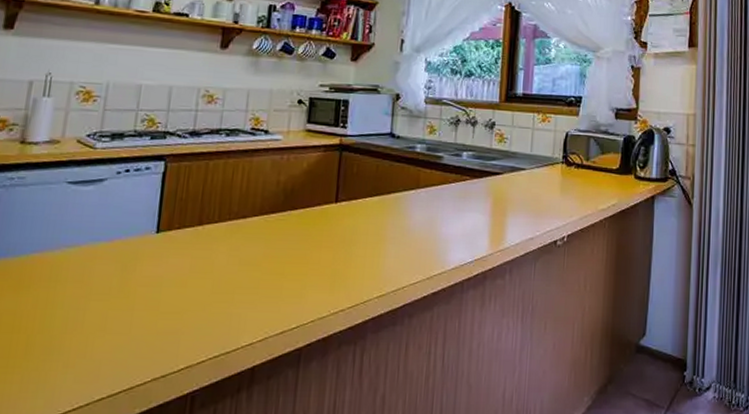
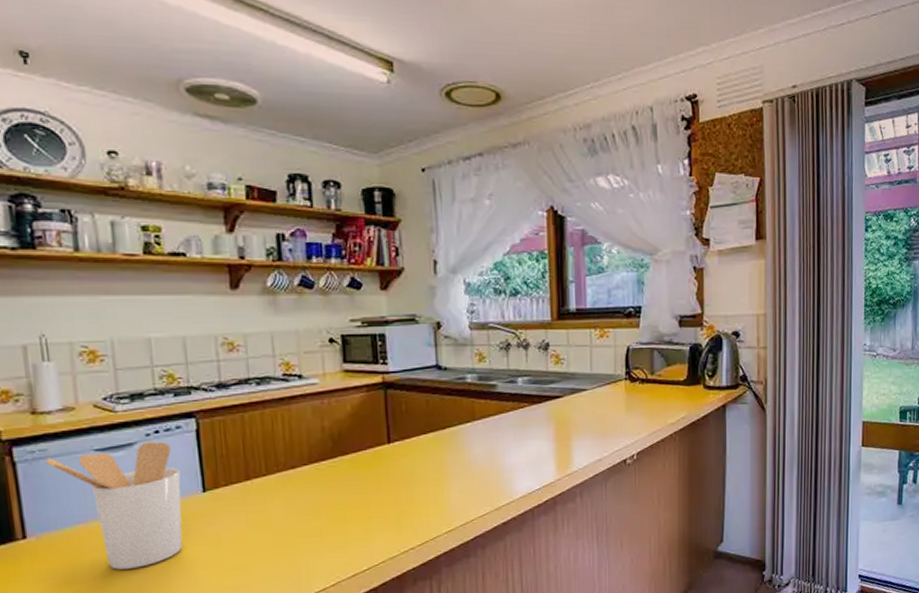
utensil holder: none [21,179,140,303] -> present [45,441,183,570]

